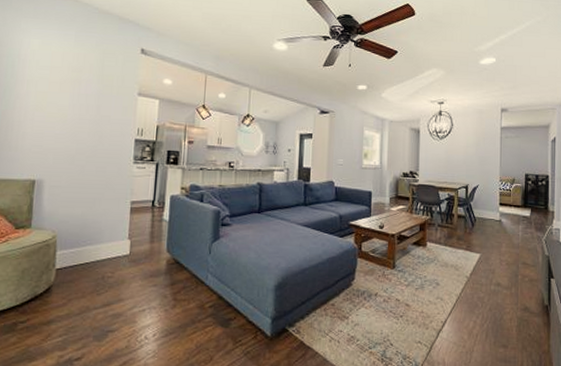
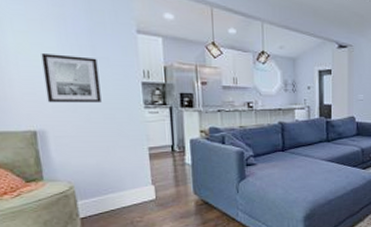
wall art: none [50,111,100,156] -> present [41,54,102,103]

